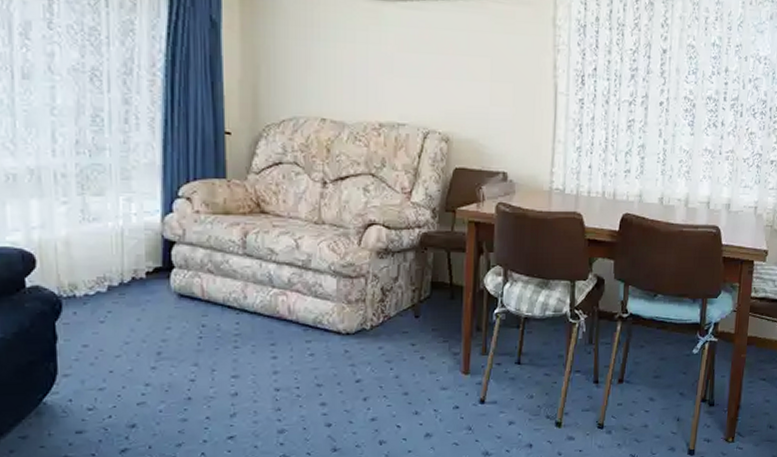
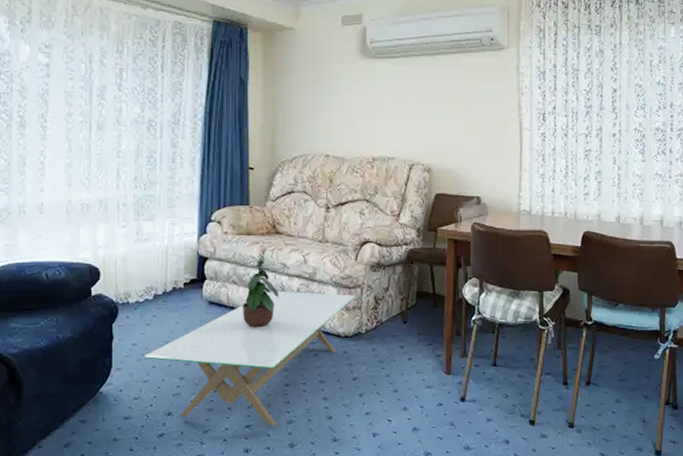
coffee table: none [98,281,359,436] -> present [144,290,356,426]
potted plant: none [219,240,265,325] -> present [241,256,278,328]

